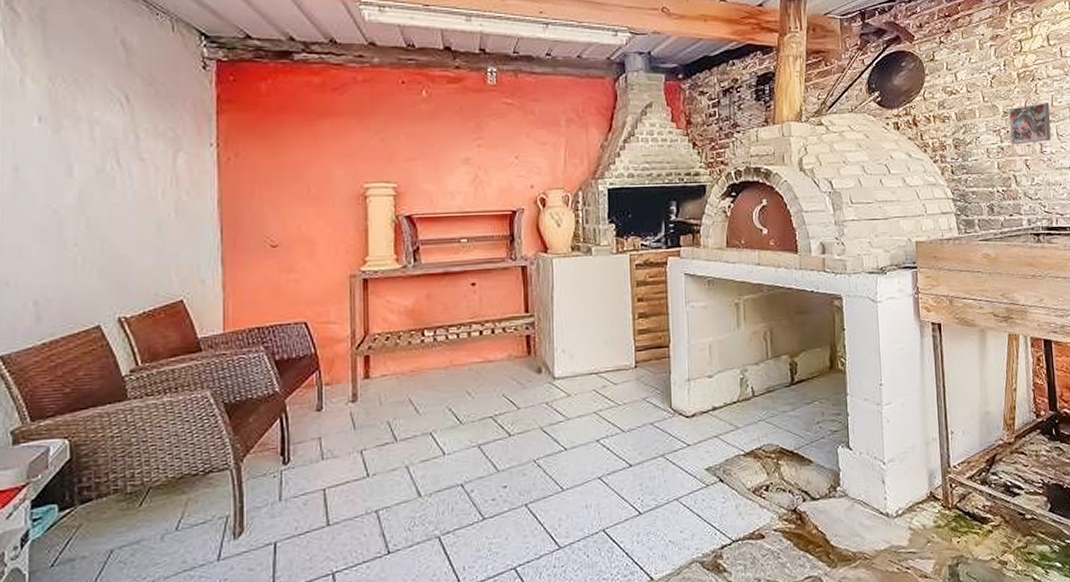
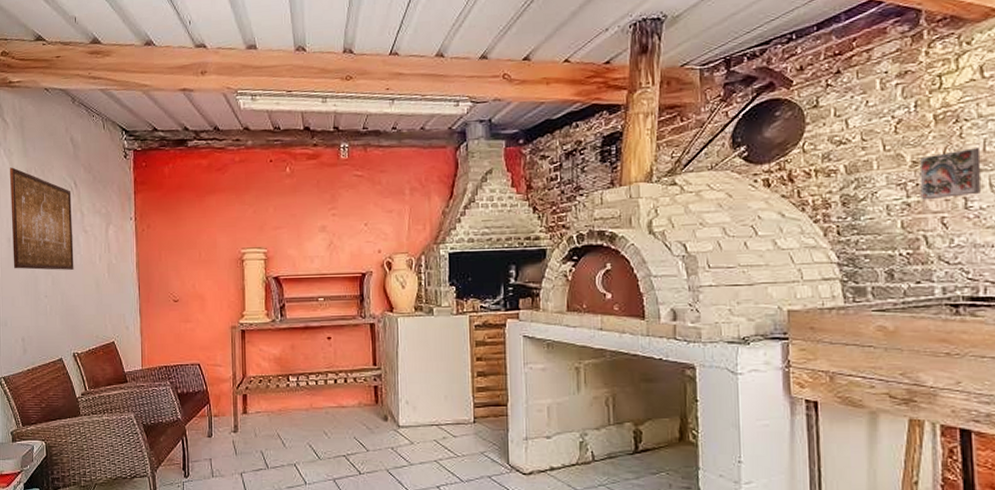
wall art: none [19,72,122,210] -> present [9,167,74,270]

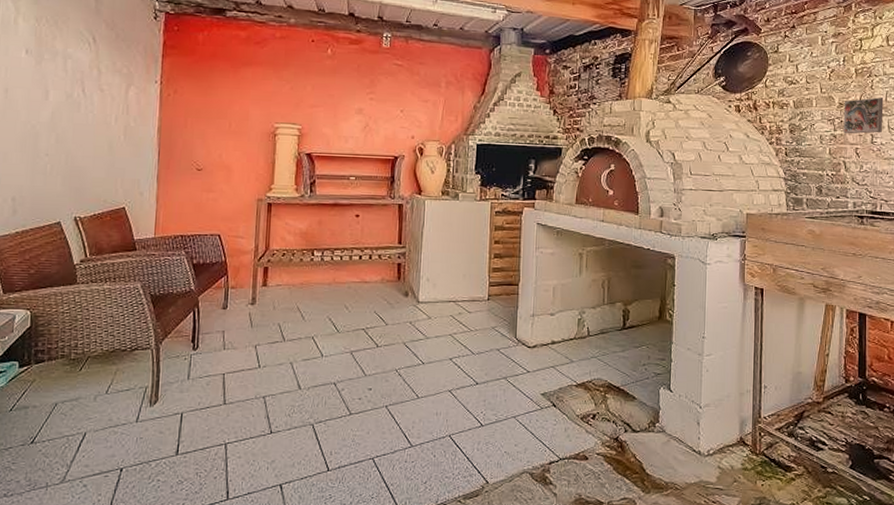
wall art: present [9,167,74,270] -> none [9,13,89,129]

